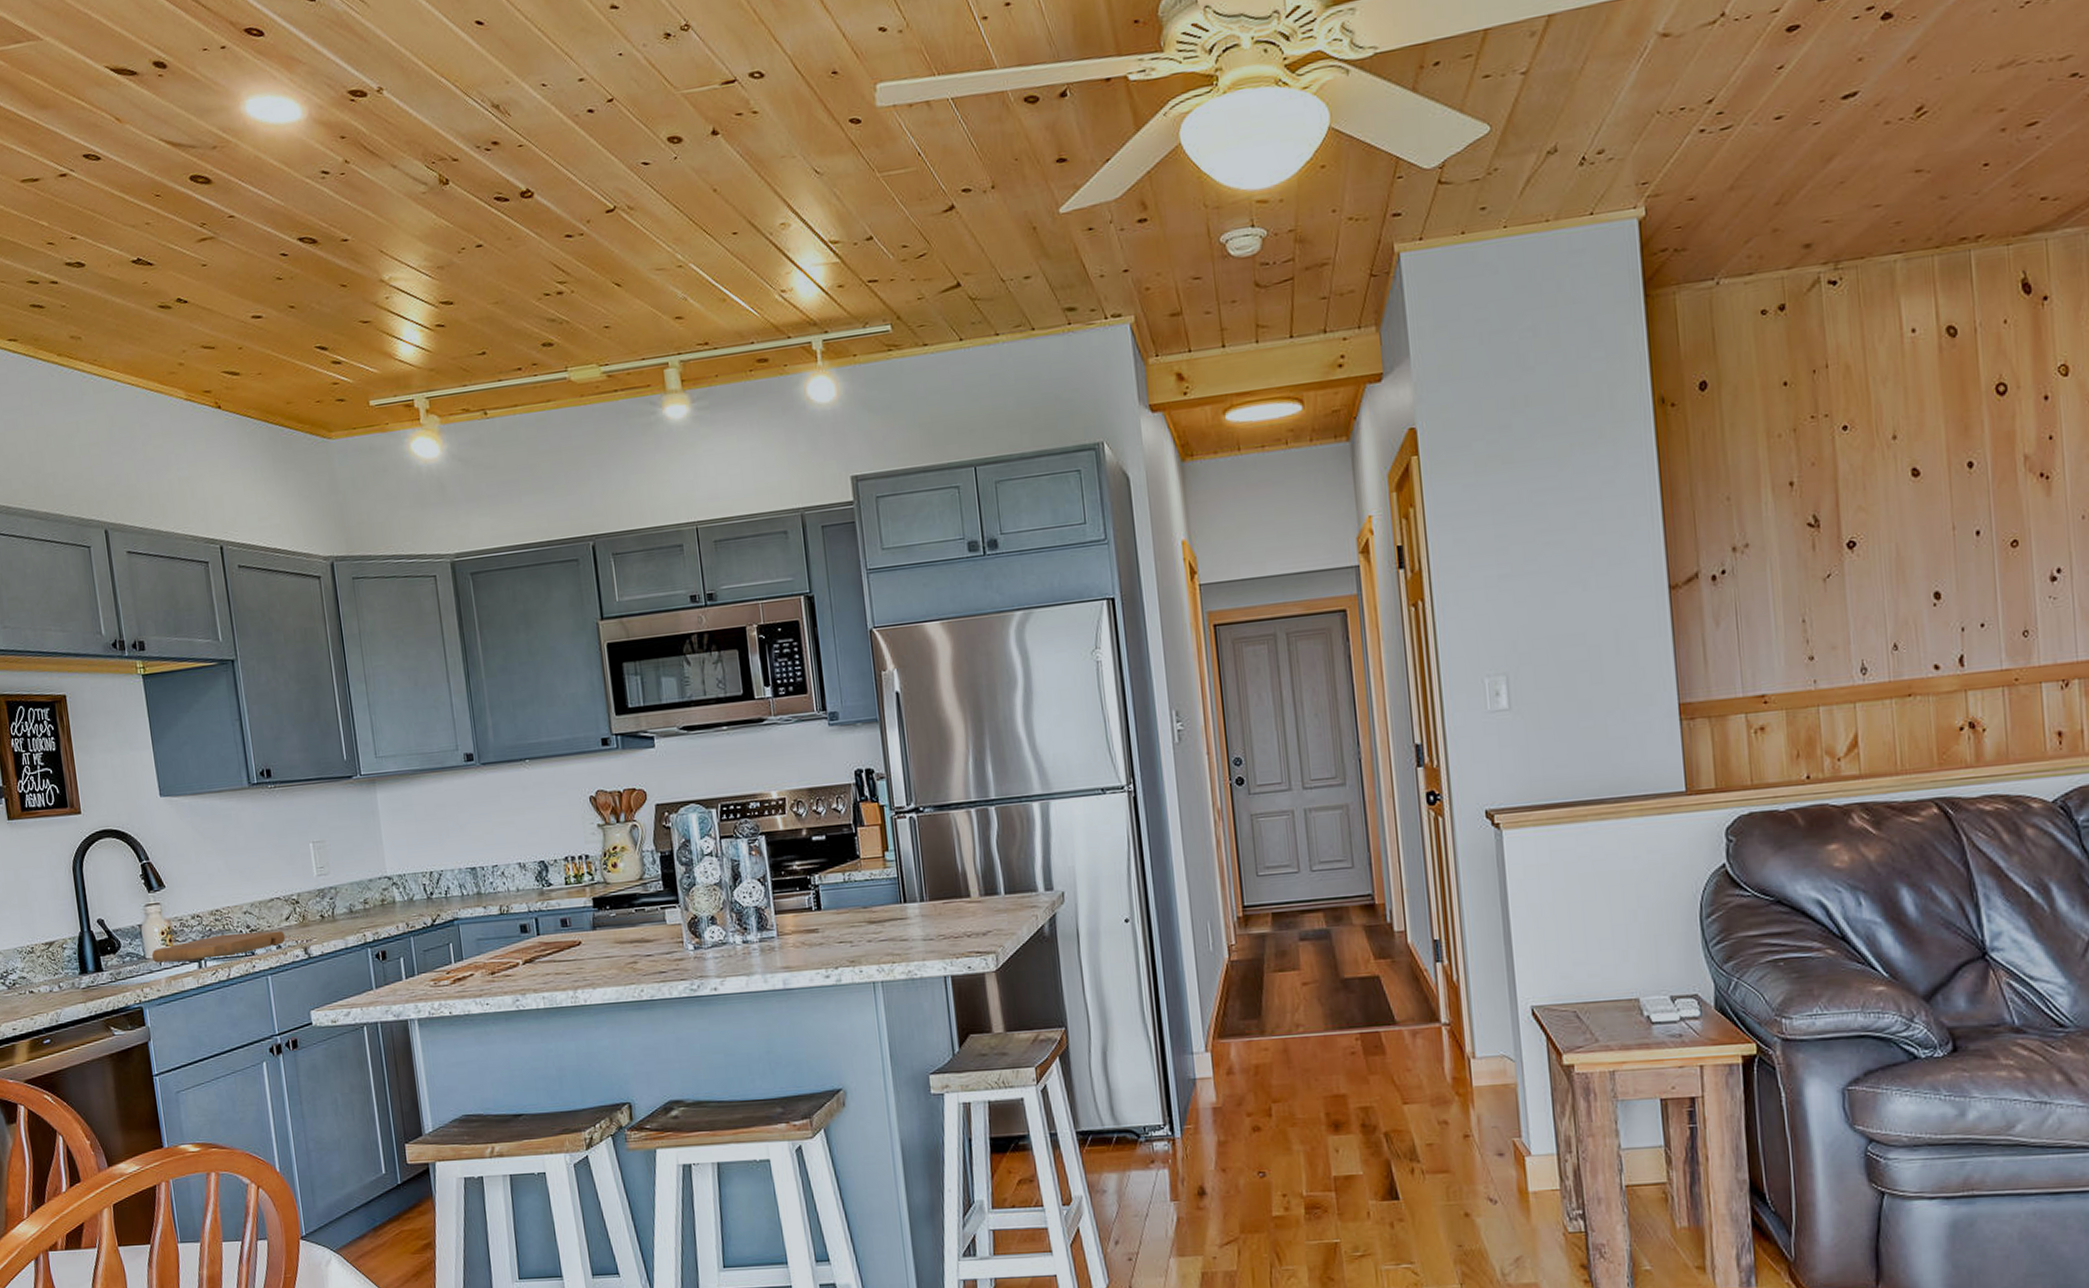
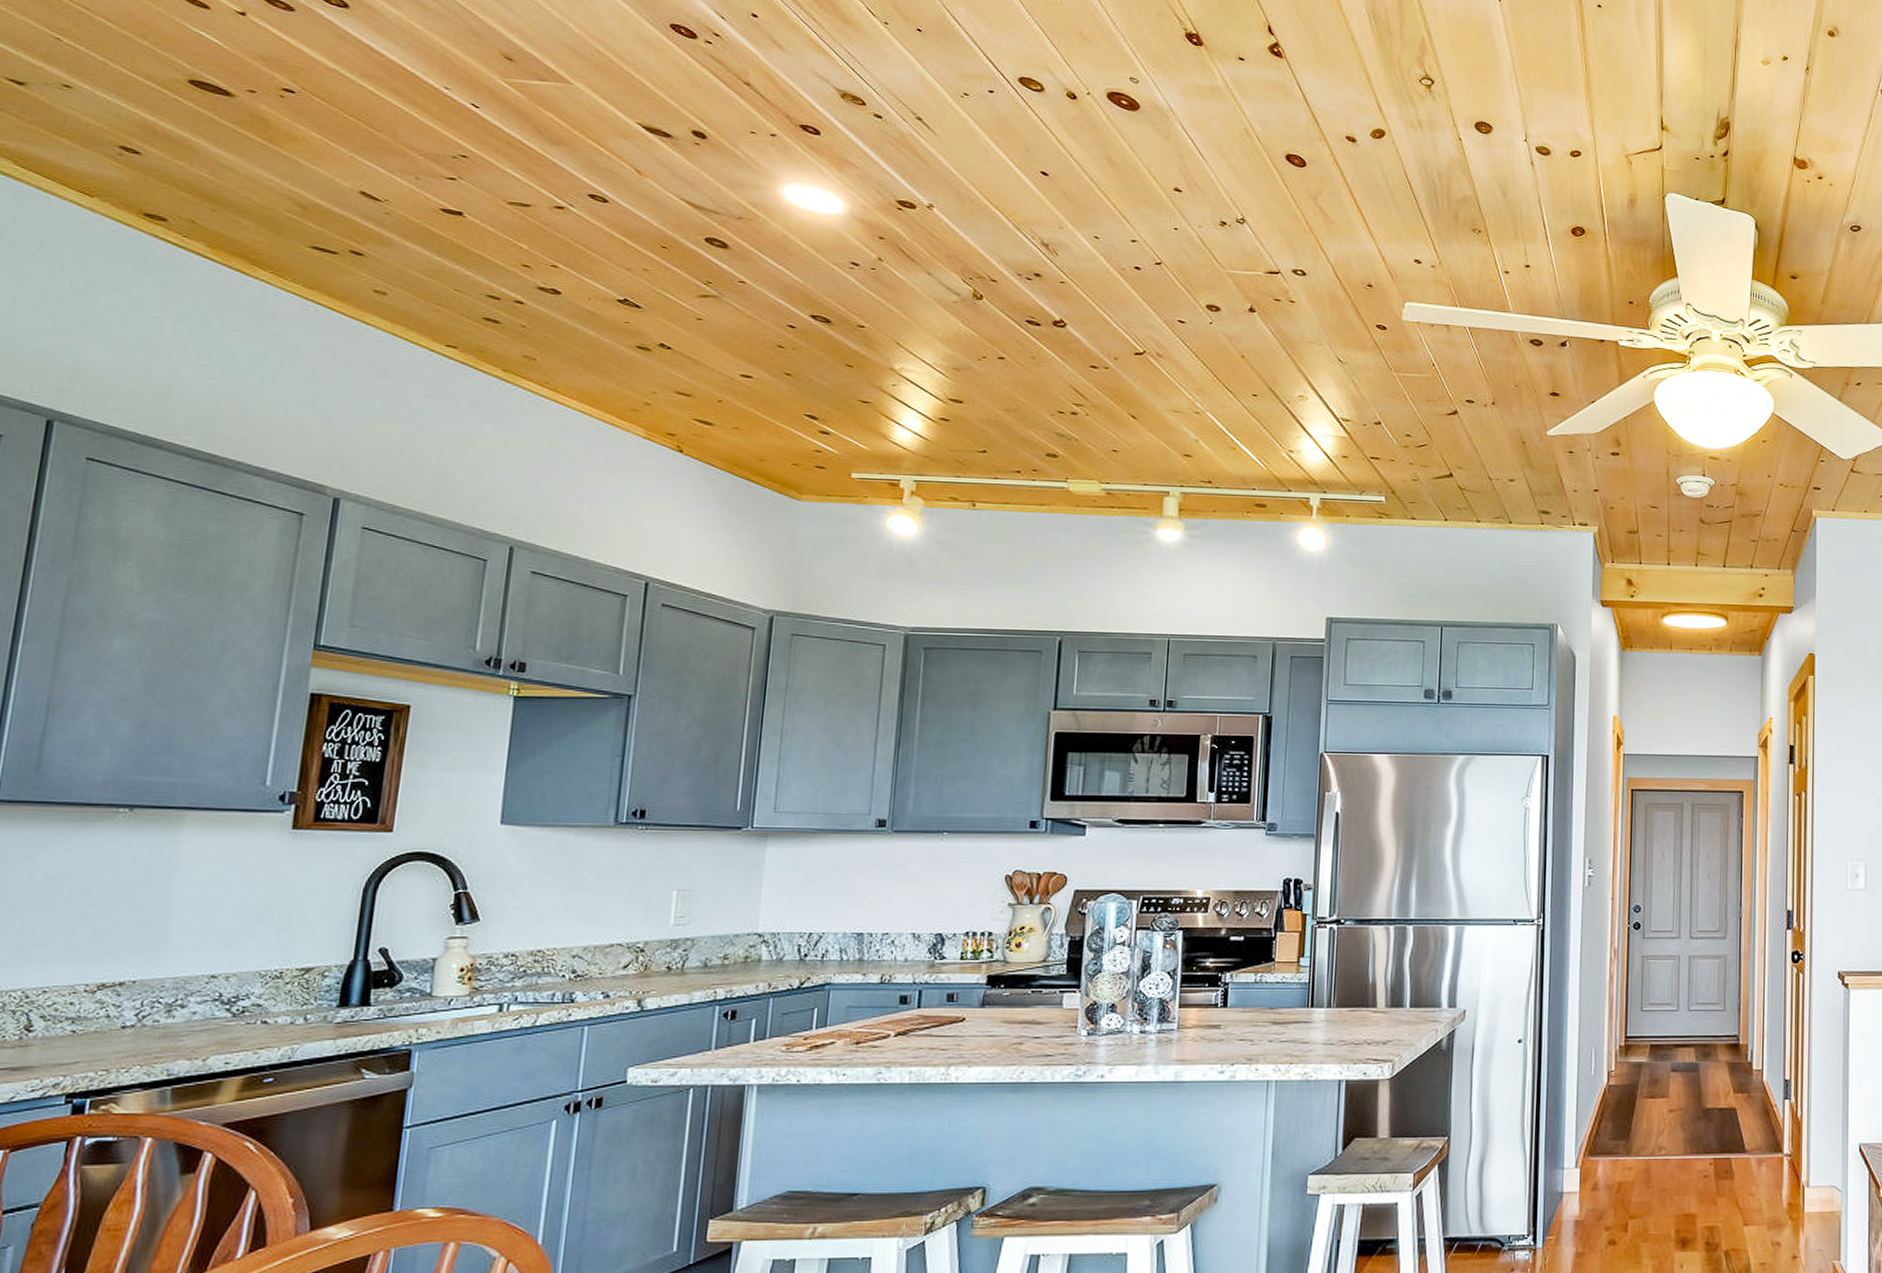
cutting board: present [151,930,286,963] -> none [439,977,618,1004]

